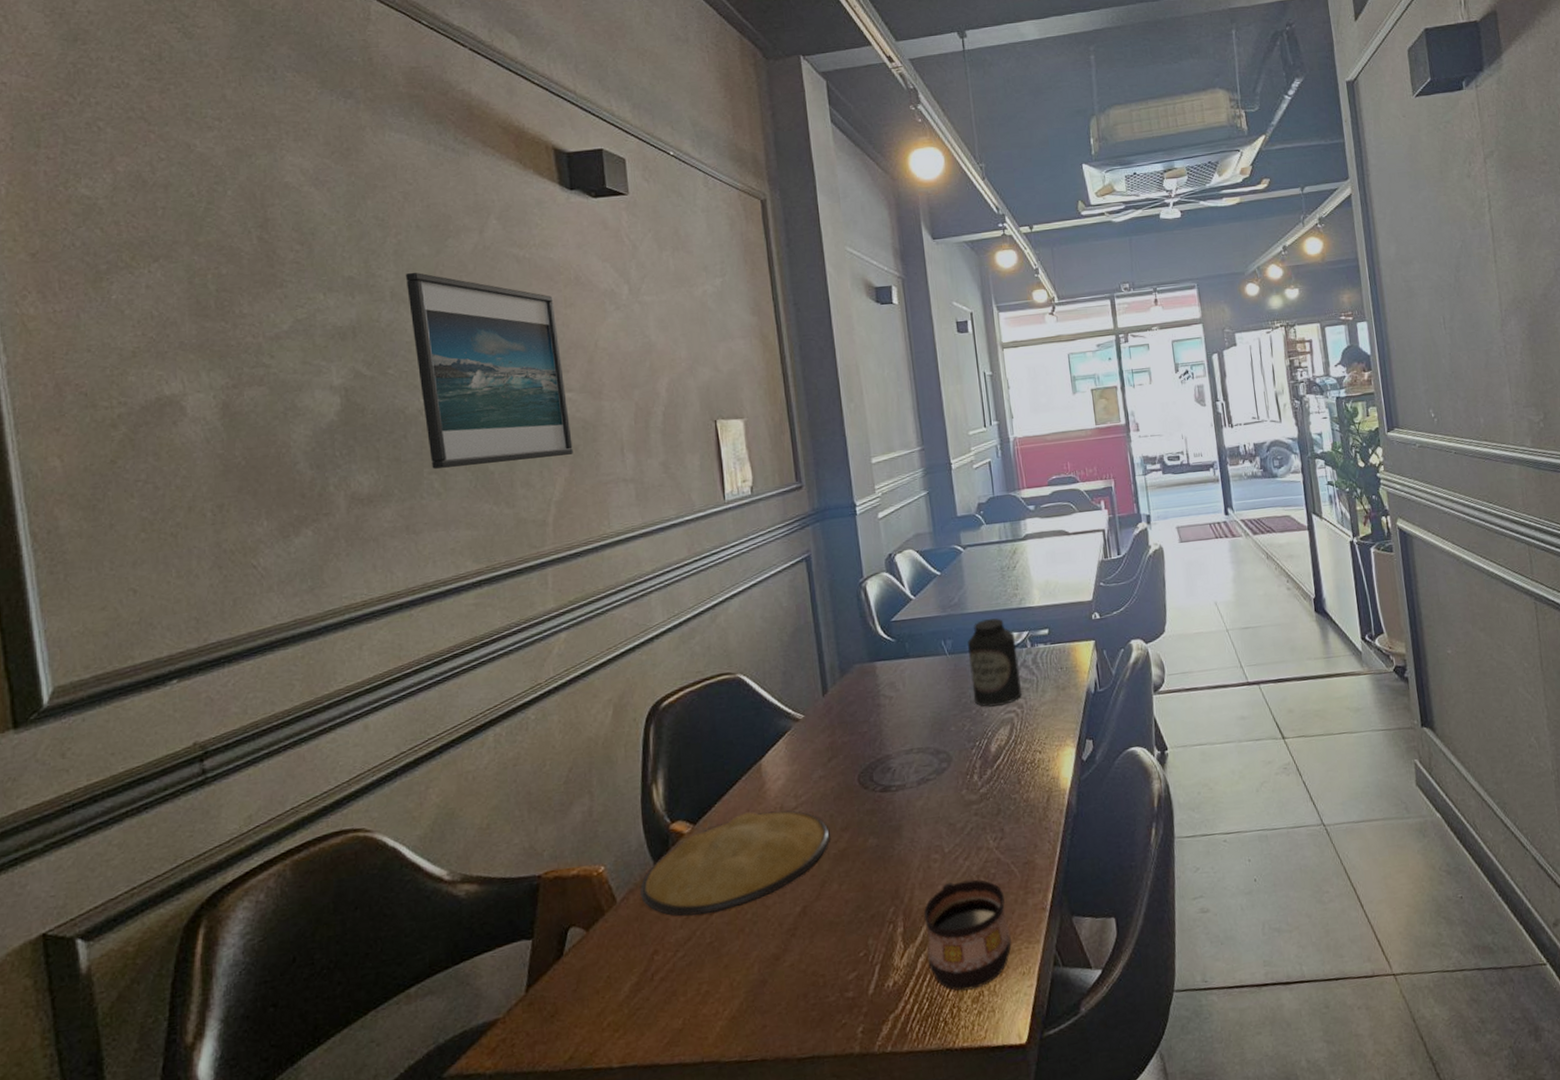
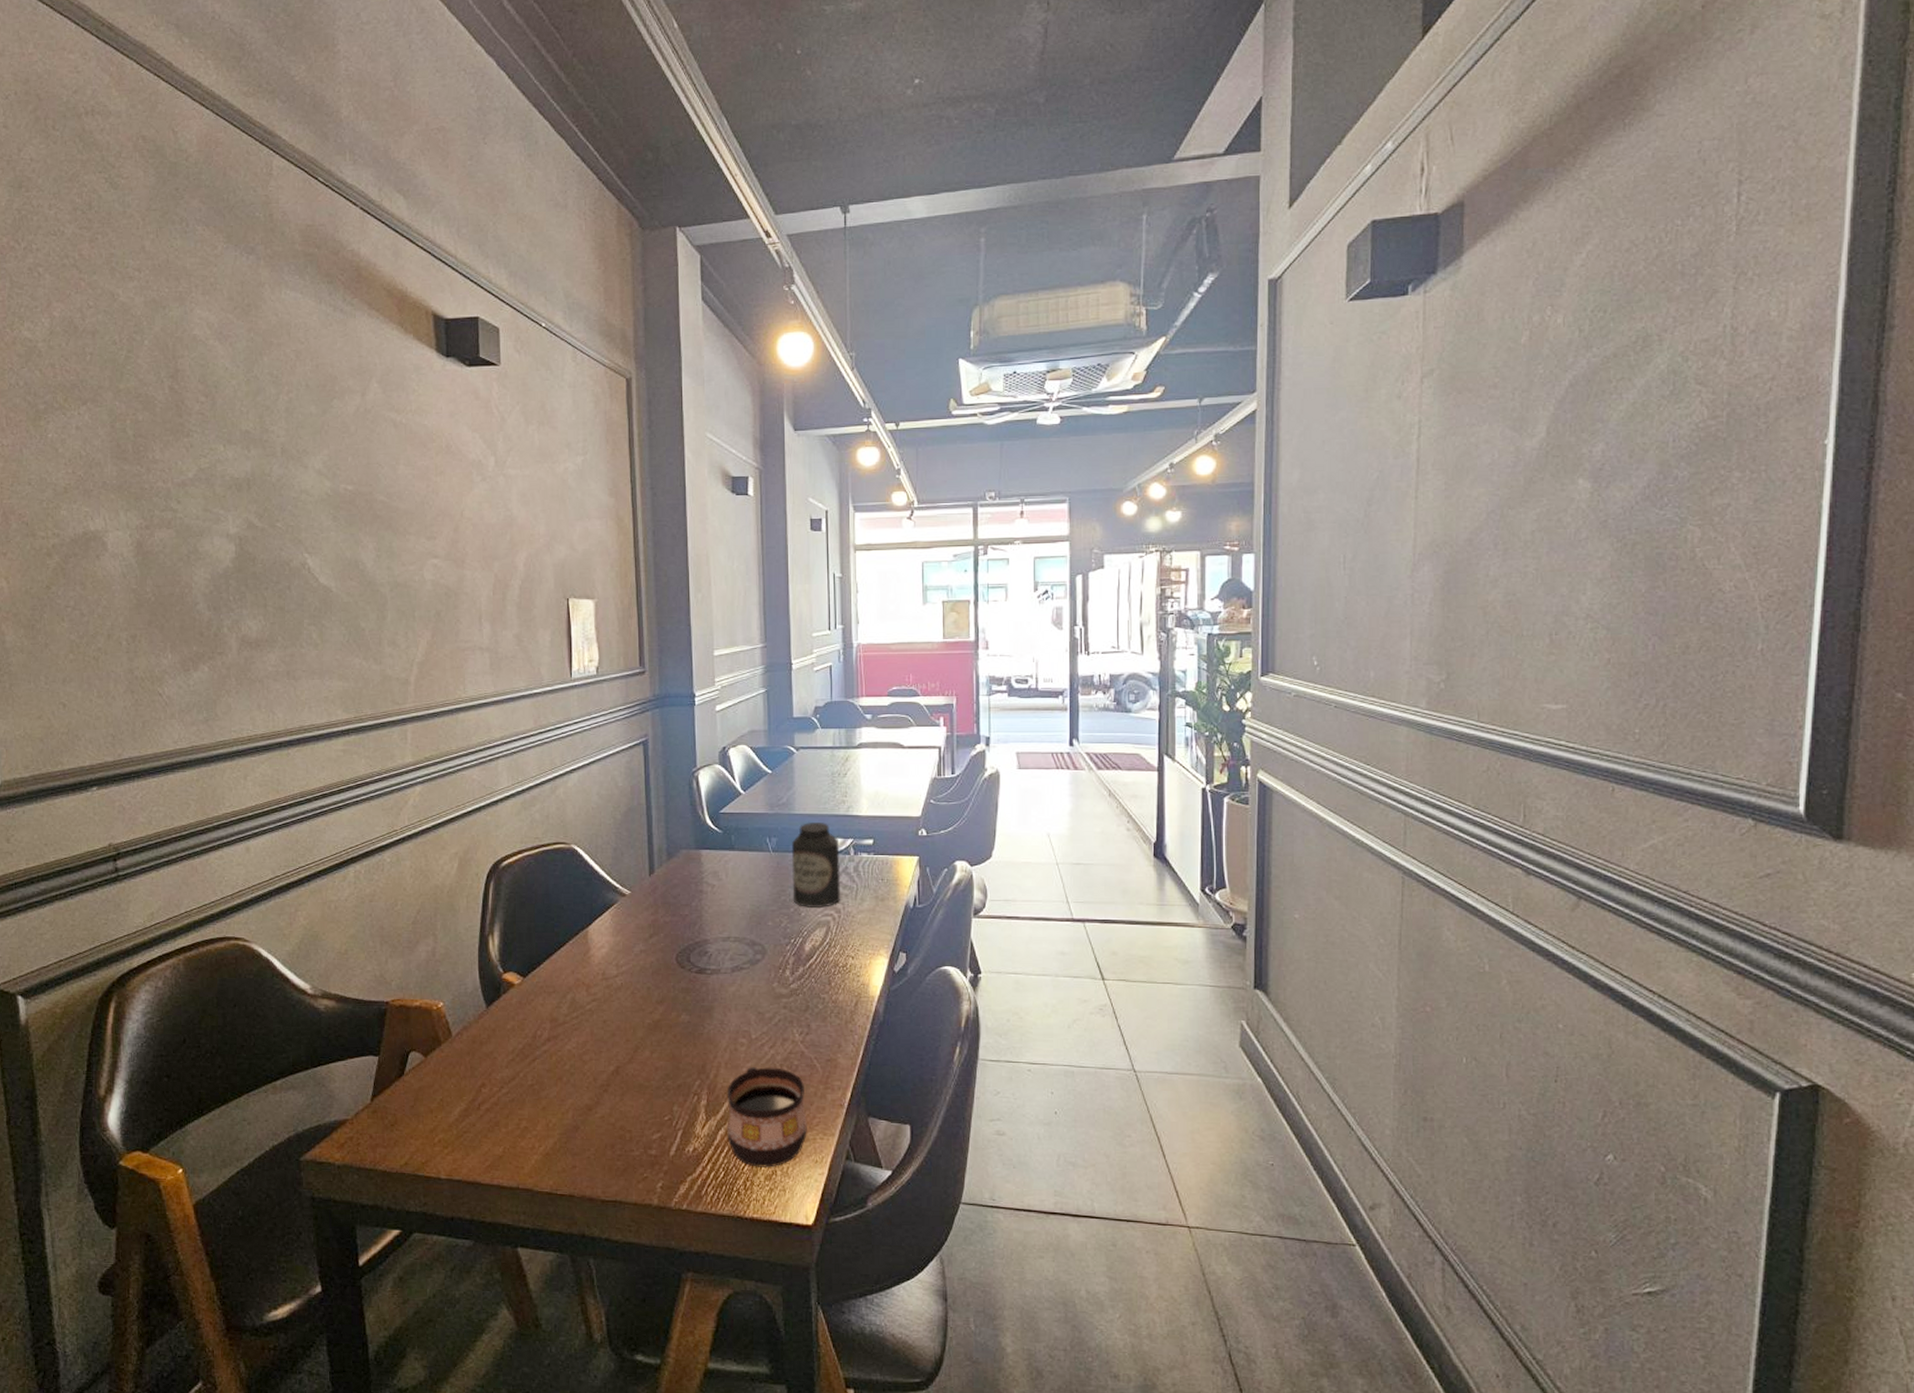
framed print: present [405,272,573,469] -> none [294,430,436,620]
plate: present [640,810,830,916] -> none [473,973,646,1059]

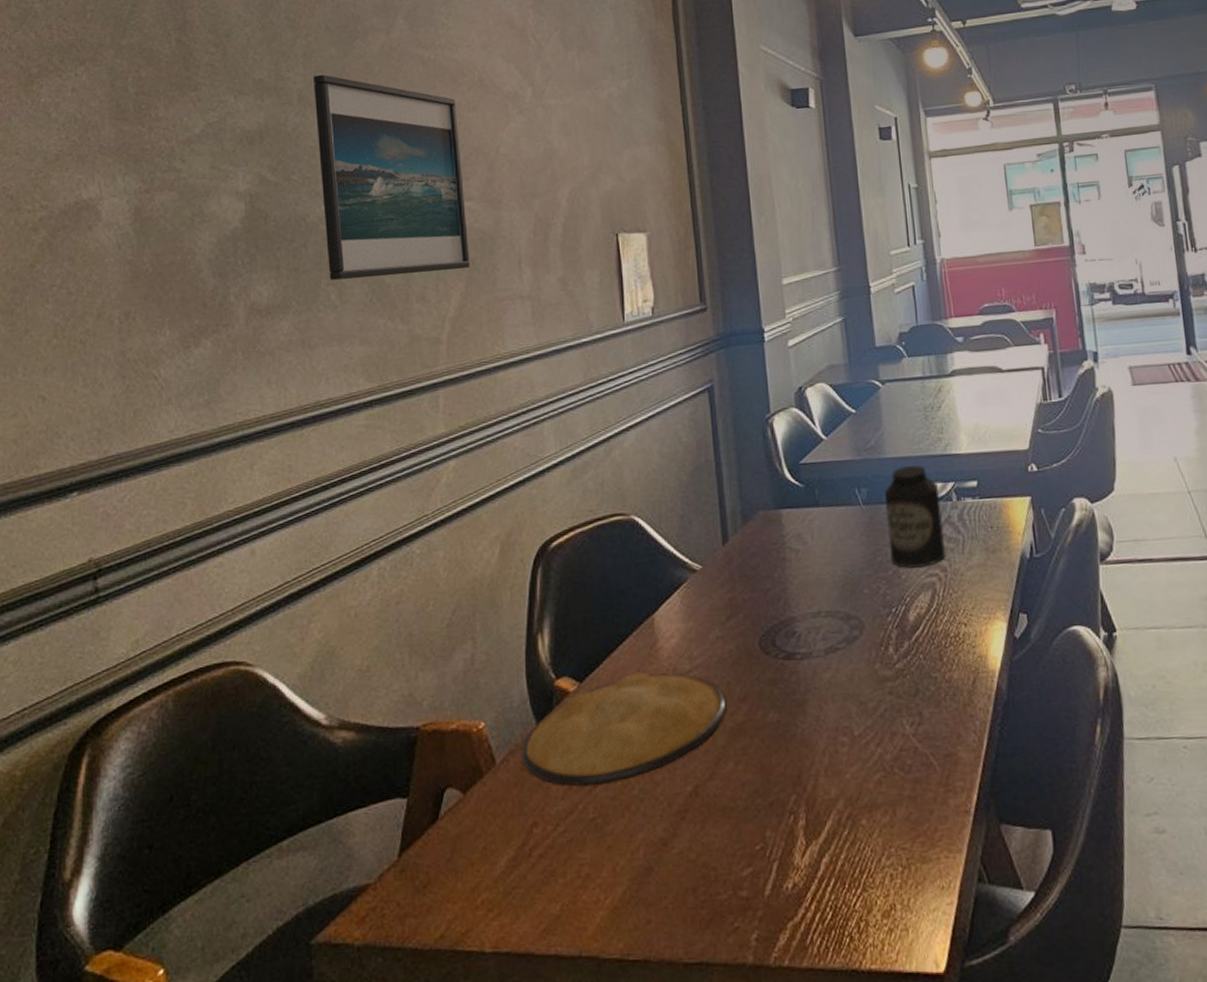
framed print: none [294,430,436,620] -> present [312,74,470,280]
plate: none [473,973,646,1059] -> present [521,672,727,786]
cup: present [726,1067,807,1168] -> none [828,770,929,902]

